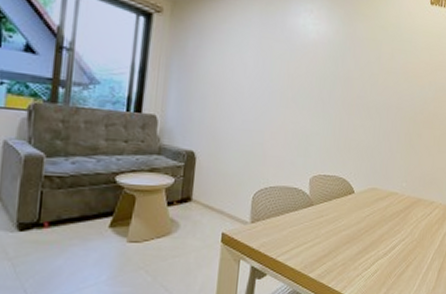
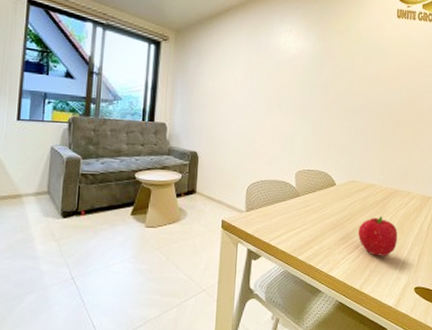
fruit: none [376,228,418,272] -> present [358,216,398,256]

